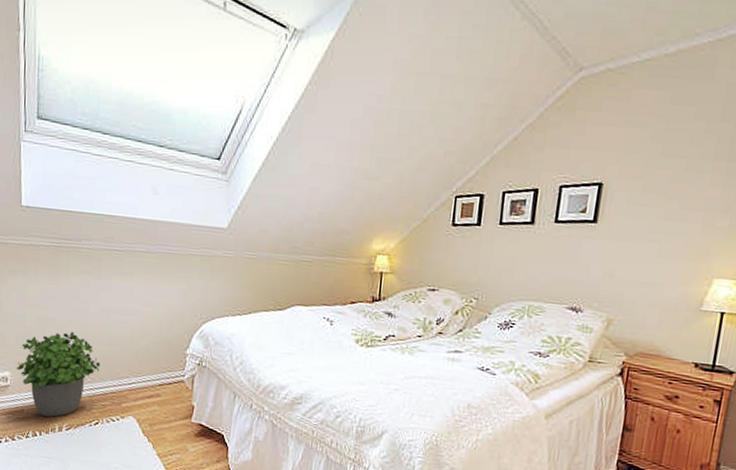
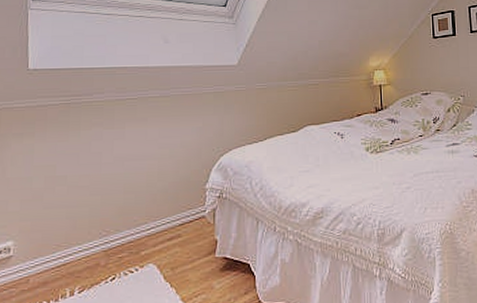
potted plant: present [15,331,100,417] -> none [20,185,116,283]

